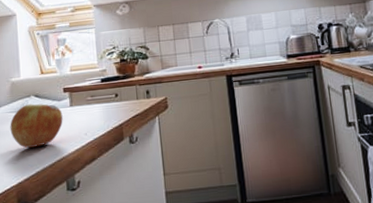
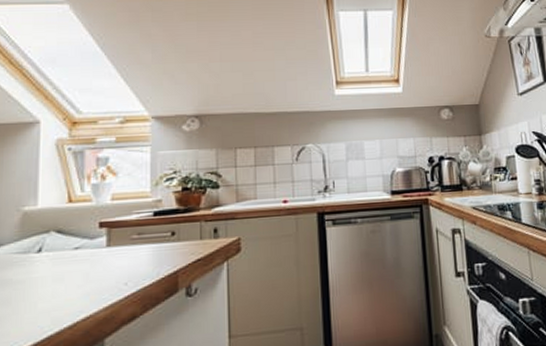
apple: present [10,104,63,148] -> none [14,242,95,303]

